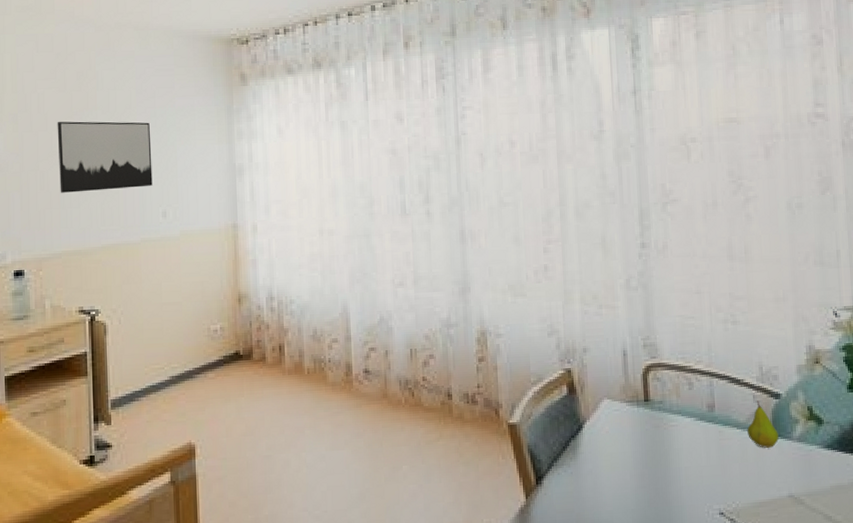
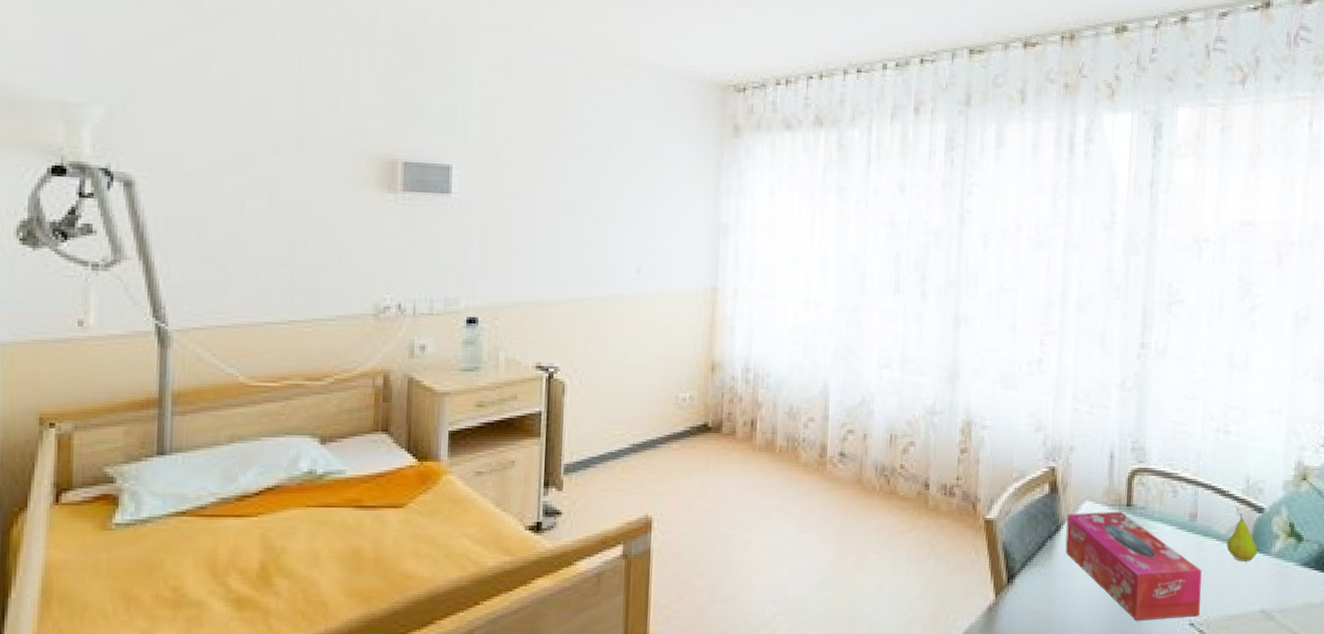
wall art: present [57,121,153,193] -> none [524,158,630,239]
tissue box: none [587,407,729,513] -> present [1065,511,1202,620]

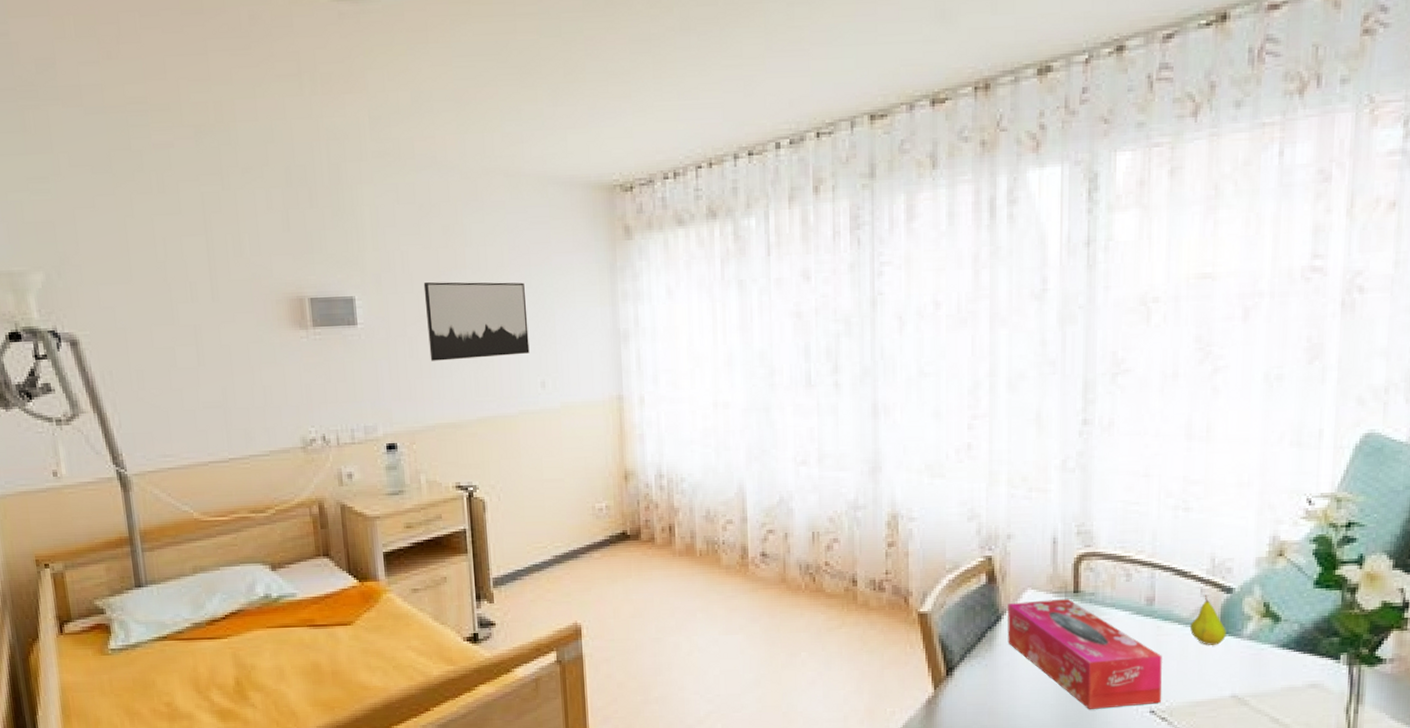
wall art: none [524,158,630,239] -> present [423,282,530,361]

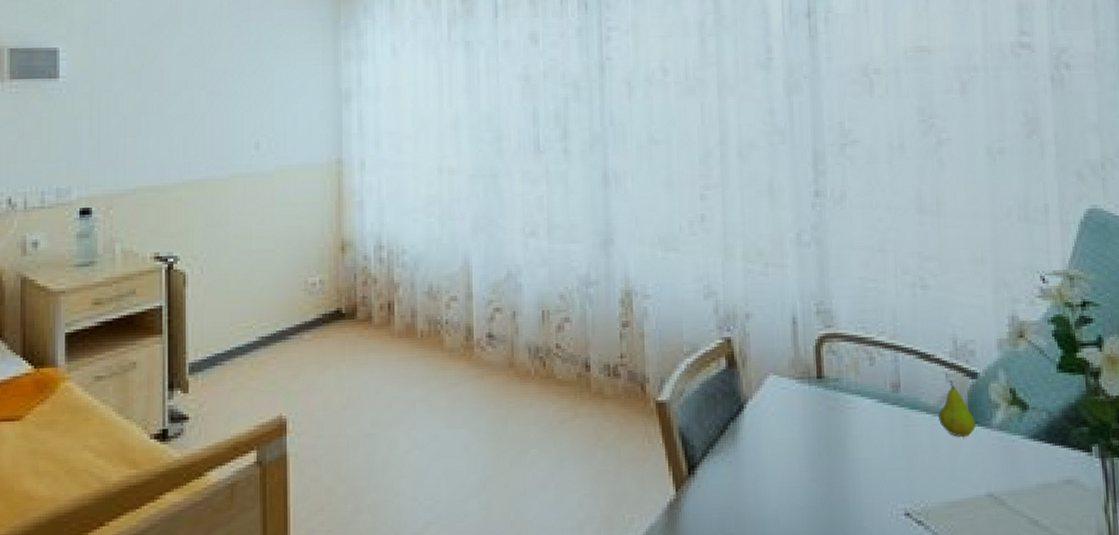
wall art: present [423,282,530,361] -> none [135,35,245,119]
tissue box: present [1007,598,1162,709] -> none [750,384,917,512]

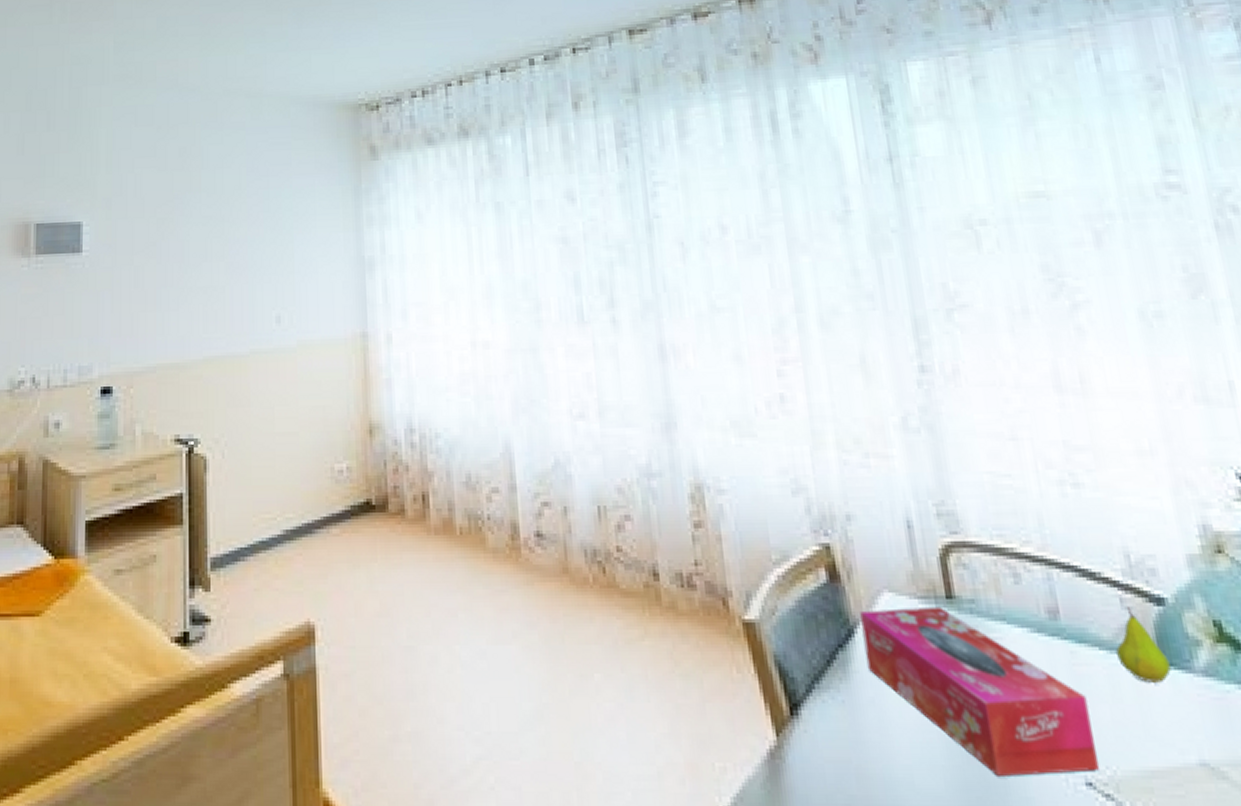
tissue box: none [750,384,917,512] -> present [860,606,1101,776]

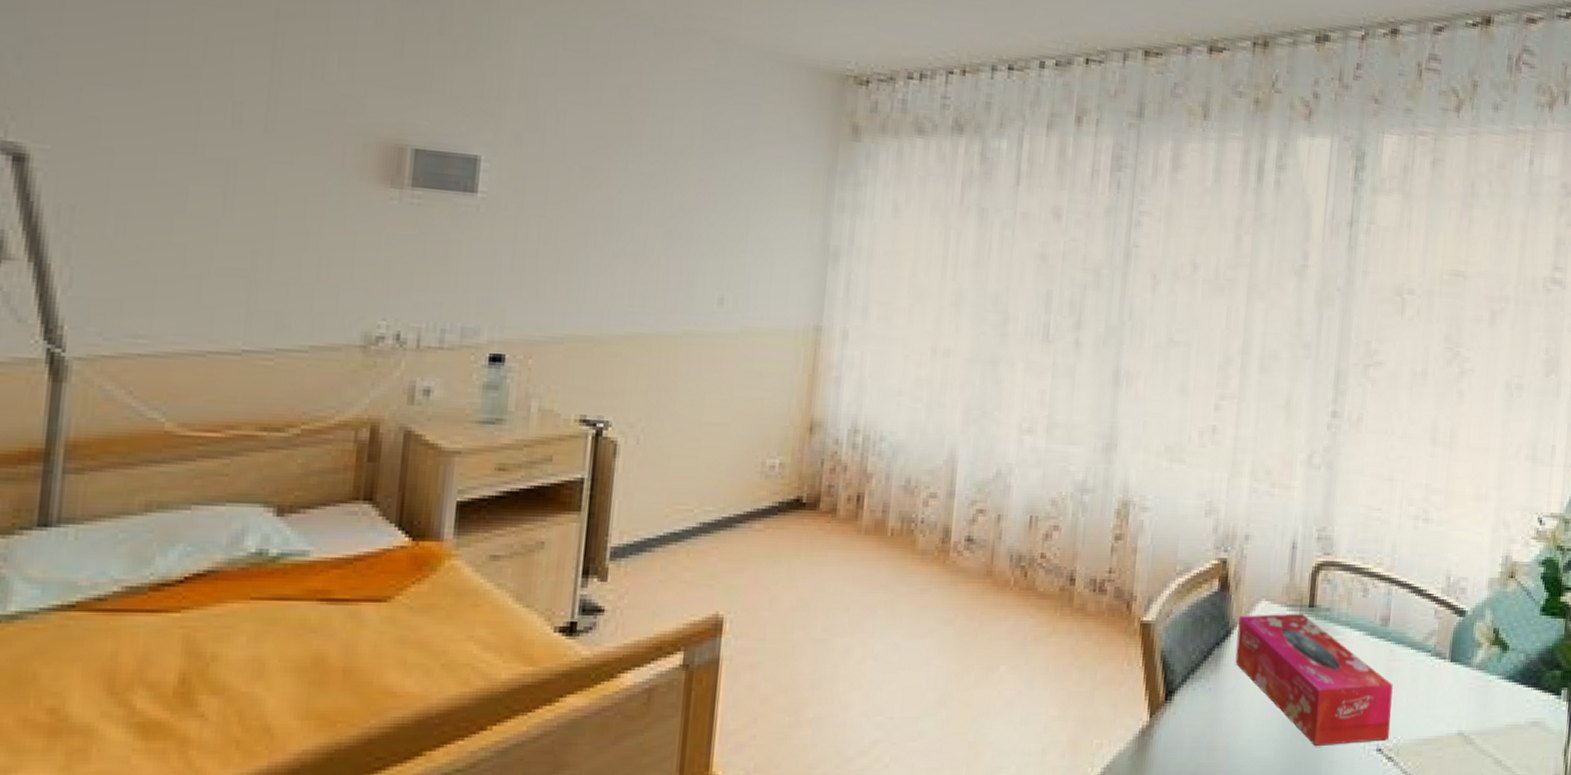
fruit: present [1116,606,1171,683] -> none [1422,617,1457,674]

